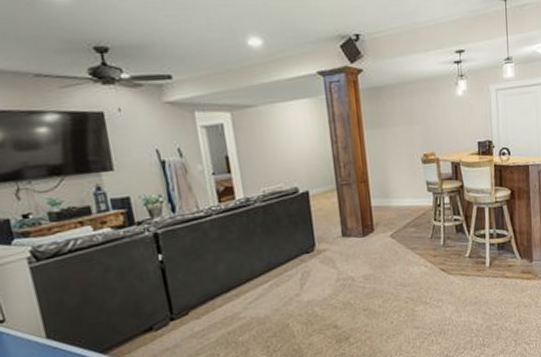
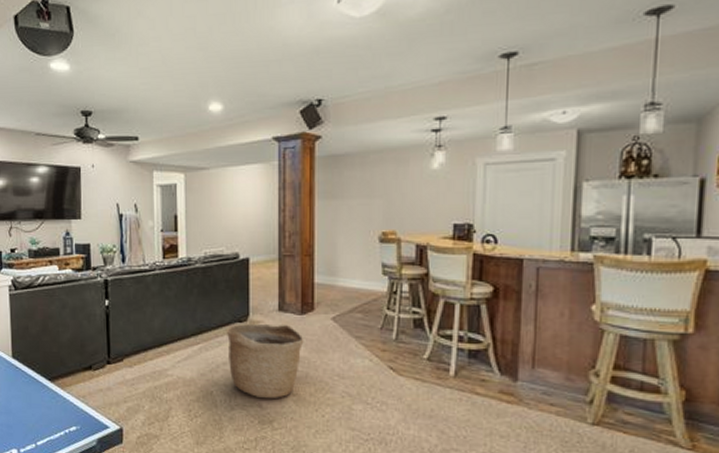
basket: none [294,248,369,320] -> present [226,323,304,399]

